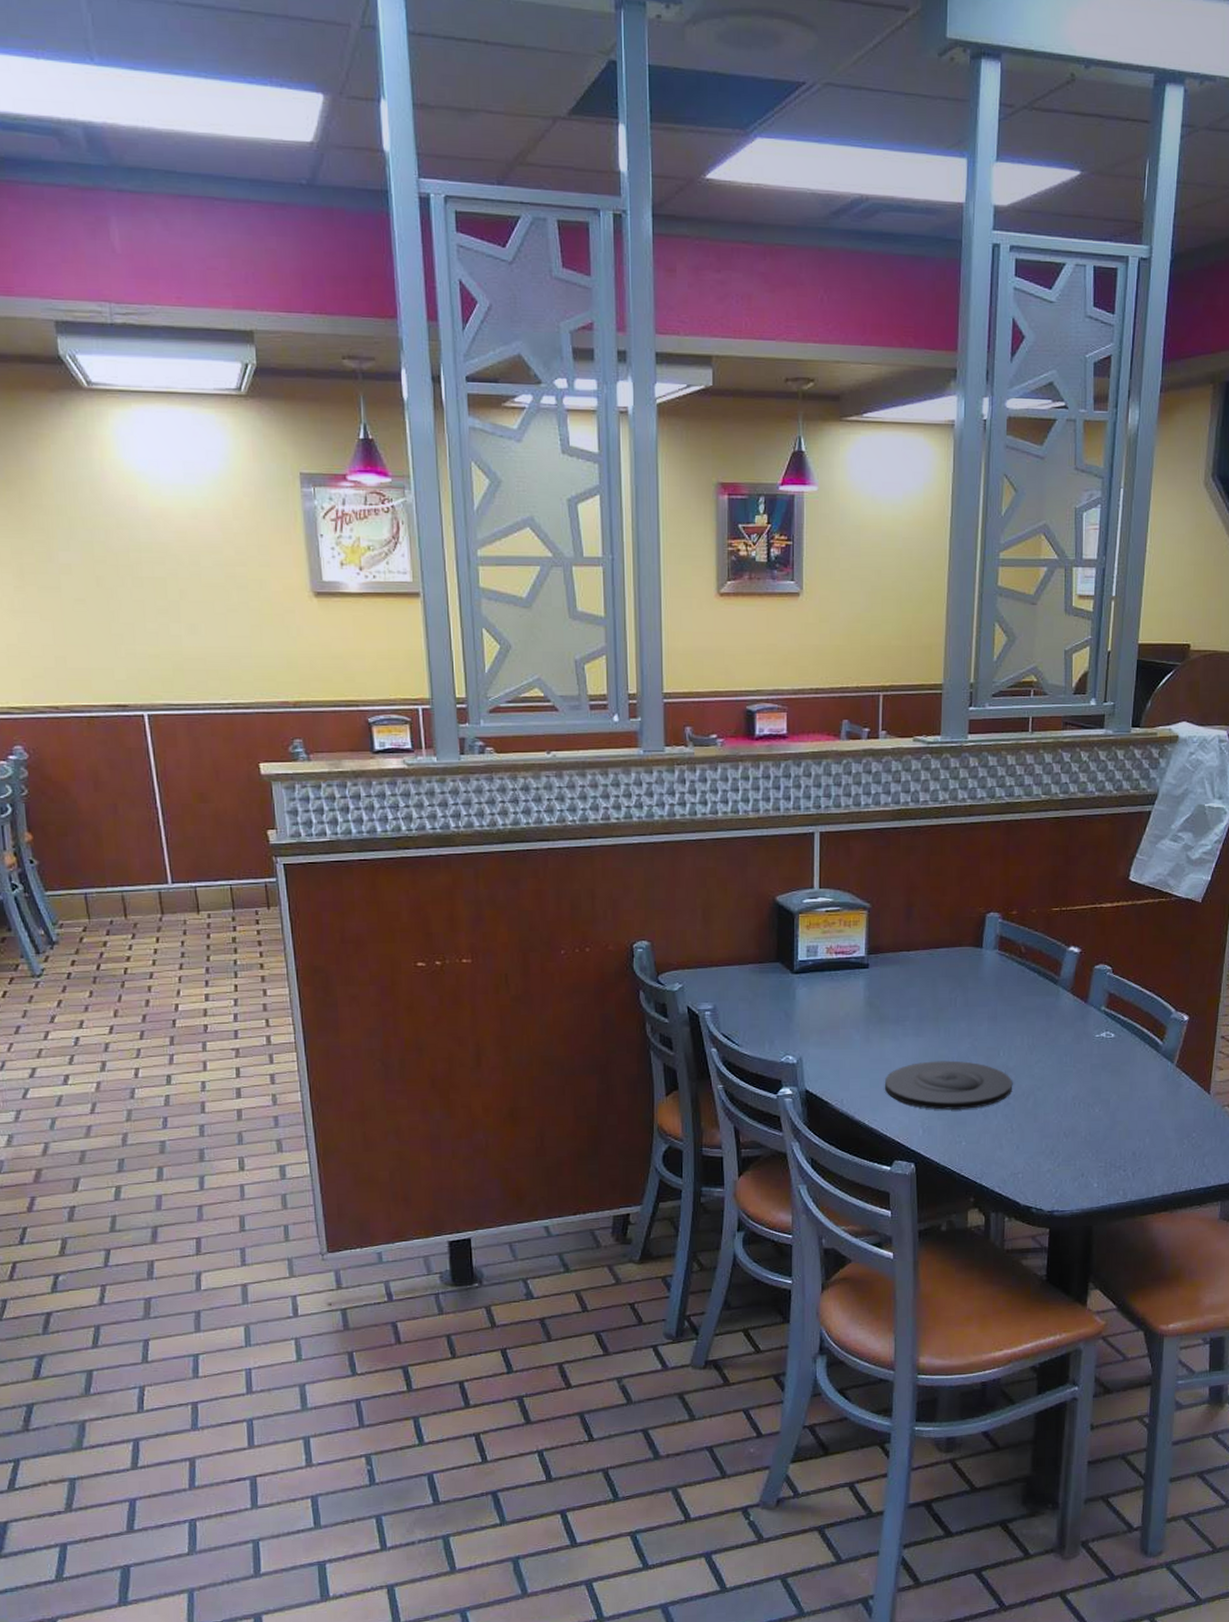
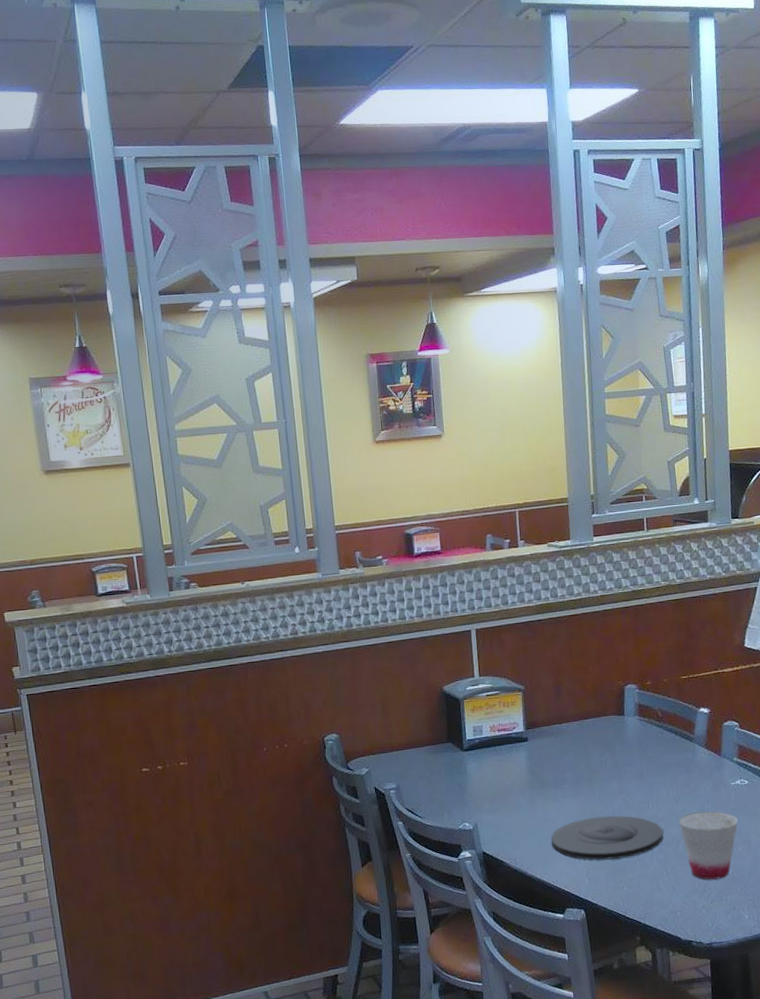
cup: none [1031,1064,1099,1142] -> present [678,811,739,880]

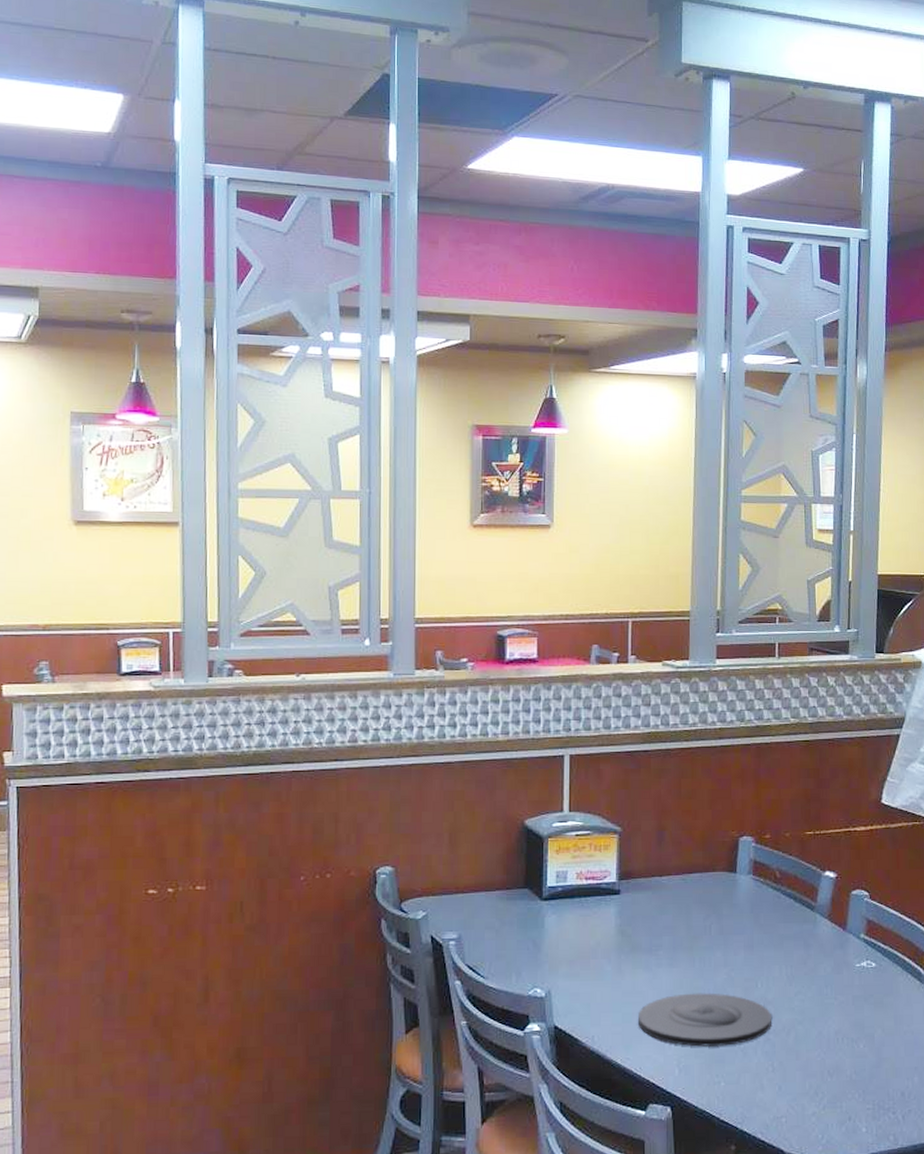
cup: present [678,811,739,880] -> none [791,996,862,1081]

